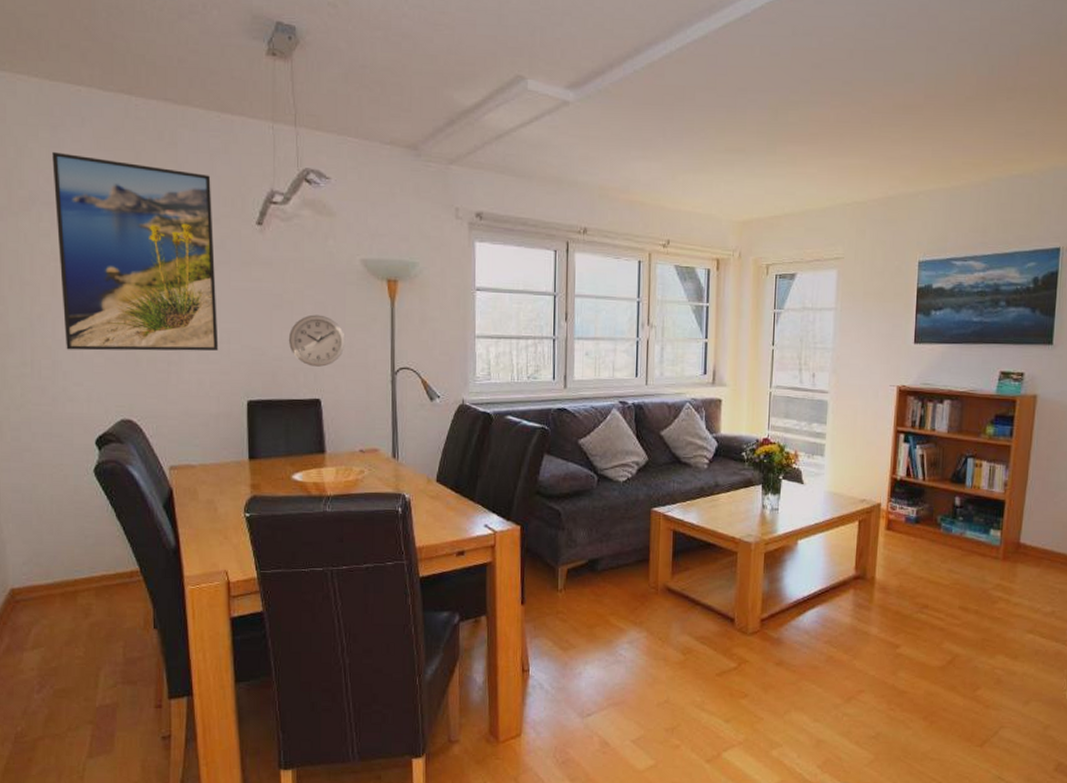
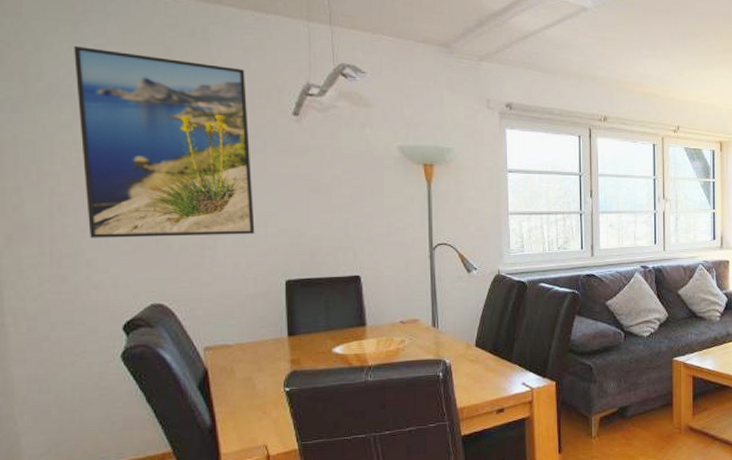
wall clock: present [288,314,345,367] -> none [326,197,384,246]

